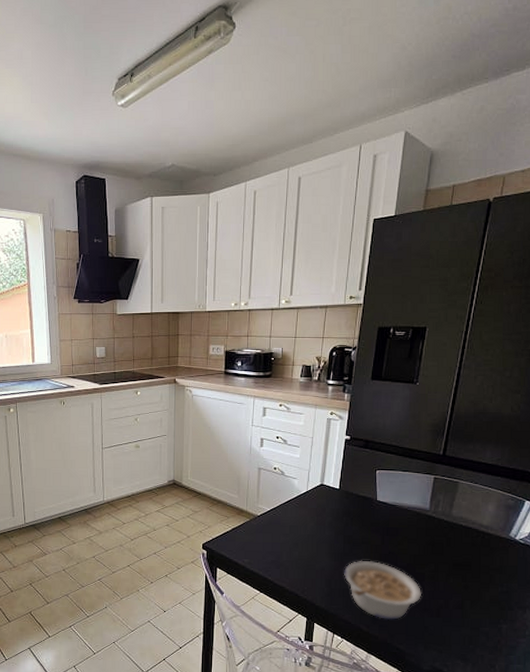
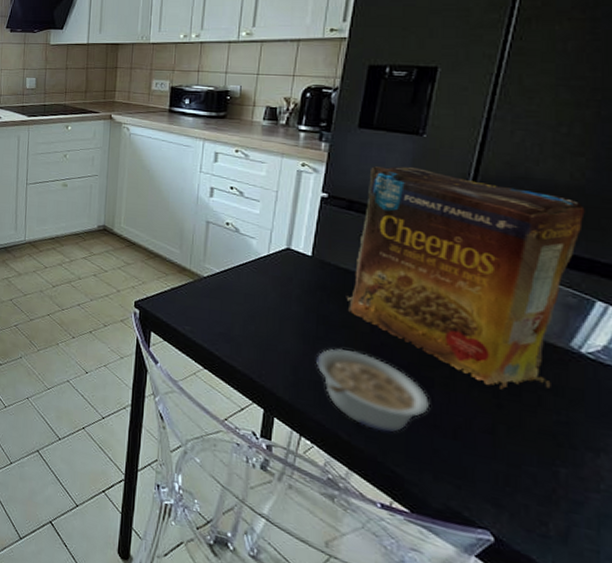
cereal box: none [364,409,520,575] -> present [346,166,585,390]

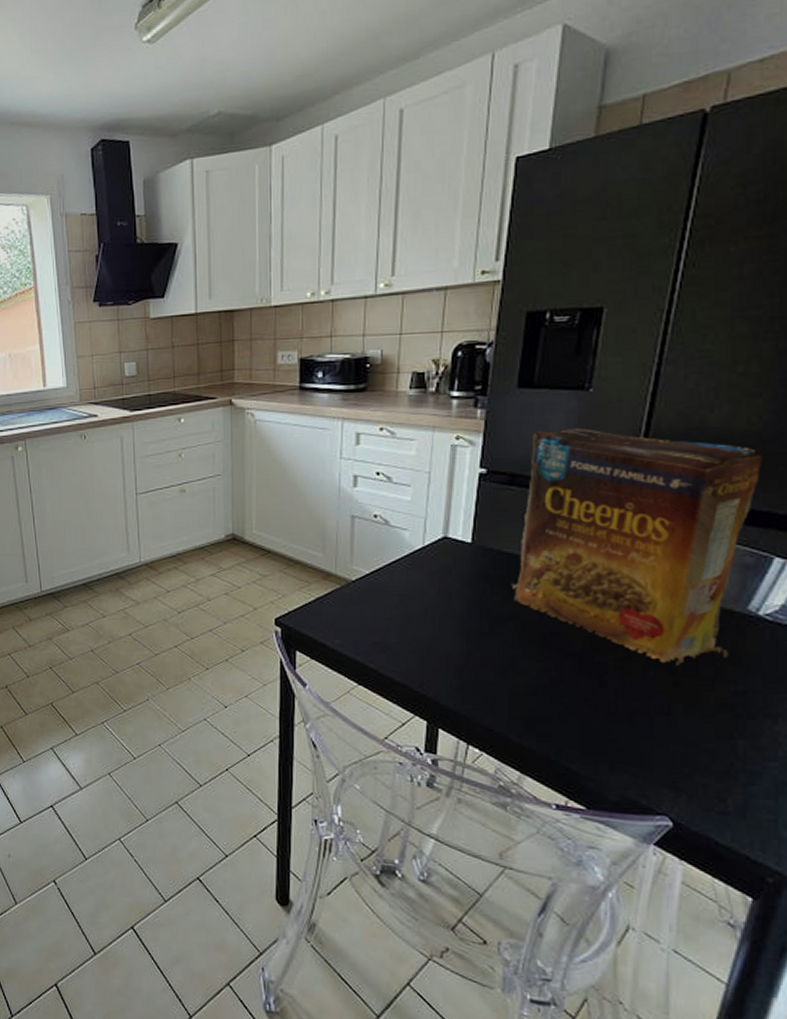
legume: present [316,348,429,433] -> none [482,642,603,728]

